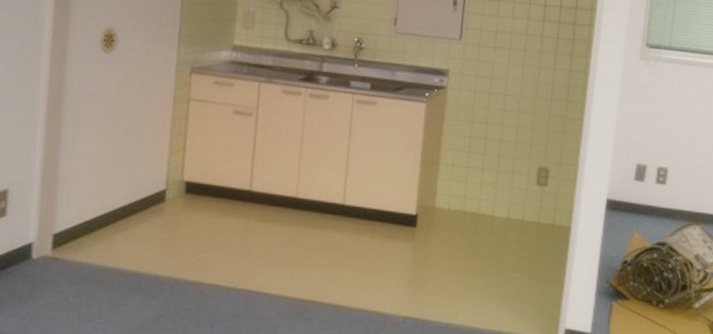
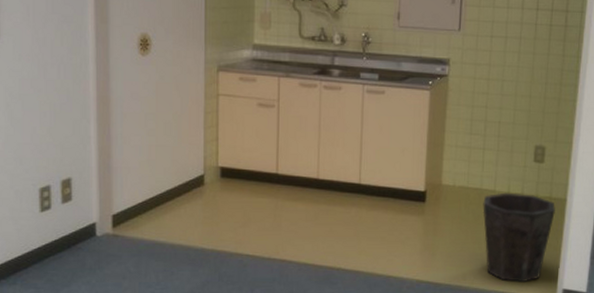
waste bin: none [479,218,559,320] -> present [482,192,555,282]

